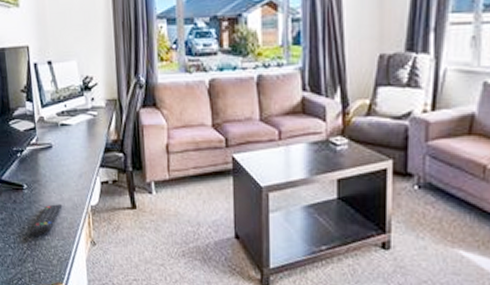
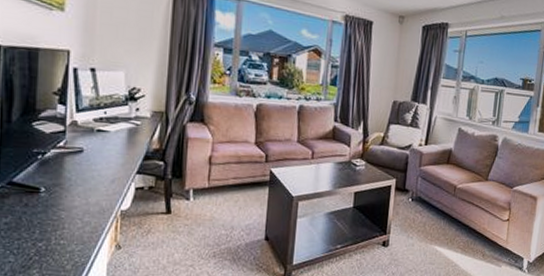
remote control: present [29,204,63,236] -> none [40,208,87,241]

